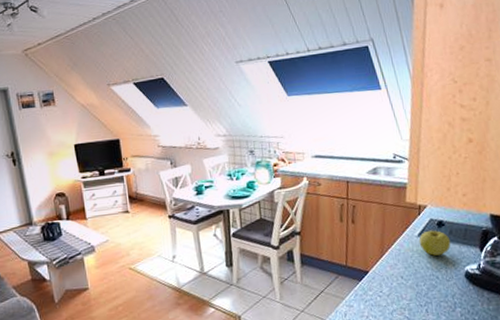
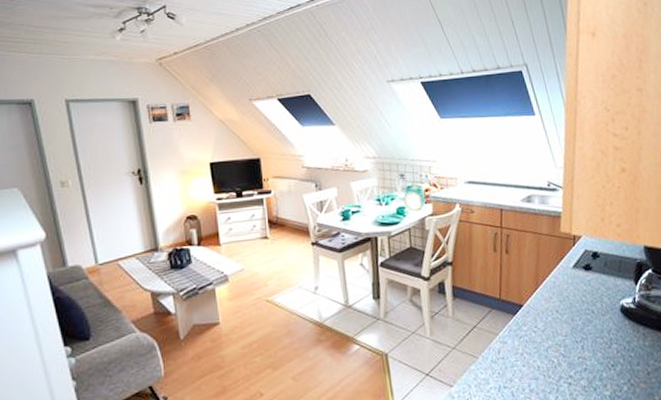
apple: present [419,230,451,256] -> none [573,261,606,289]

